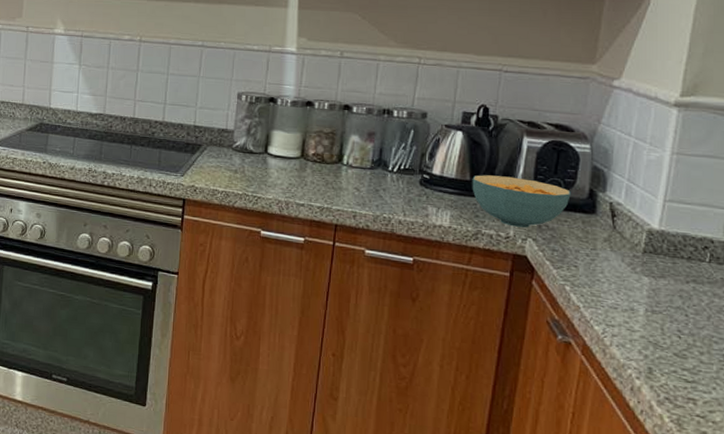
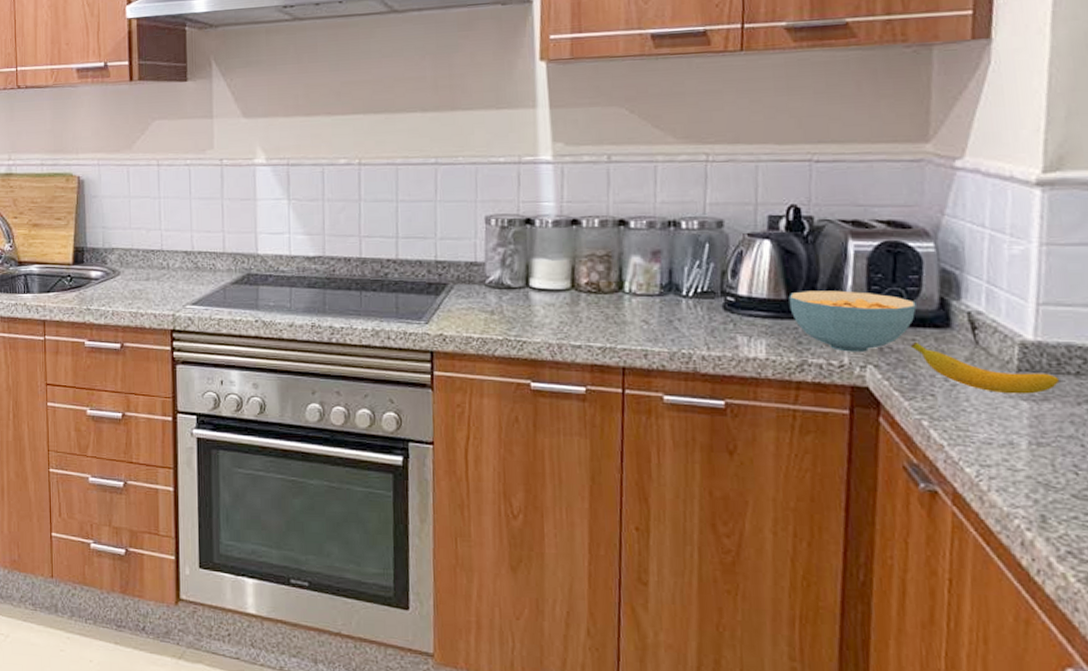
banana: none [562,222,675,272] -> present [910,341,1060,394]

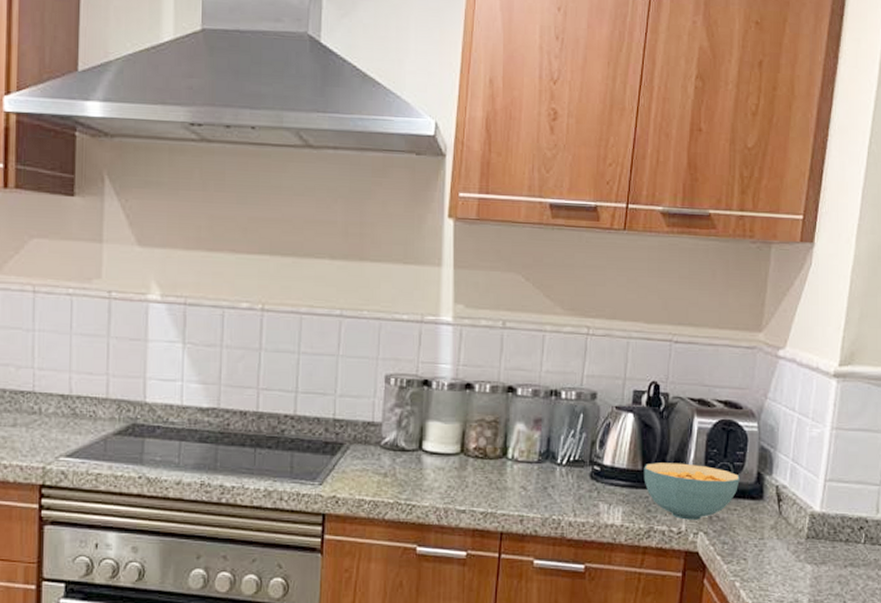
banana: present [910,341,1060,394] -> none [732,511,835,558]

